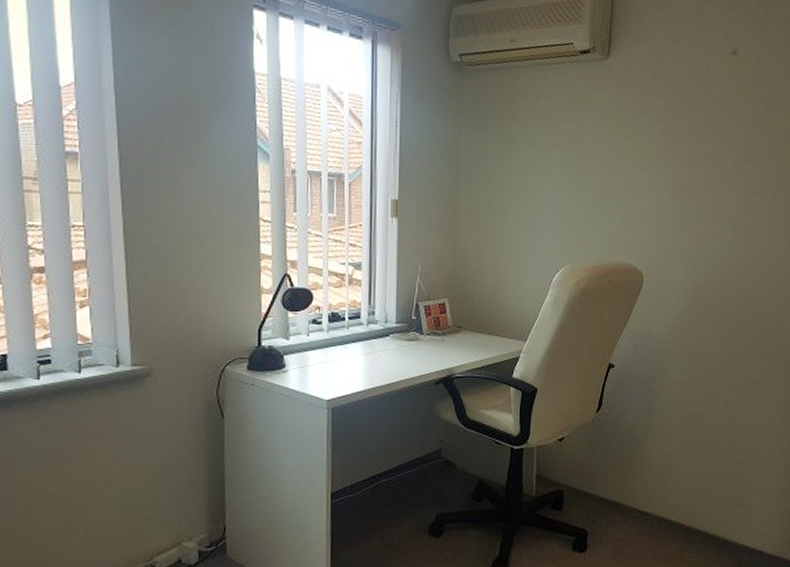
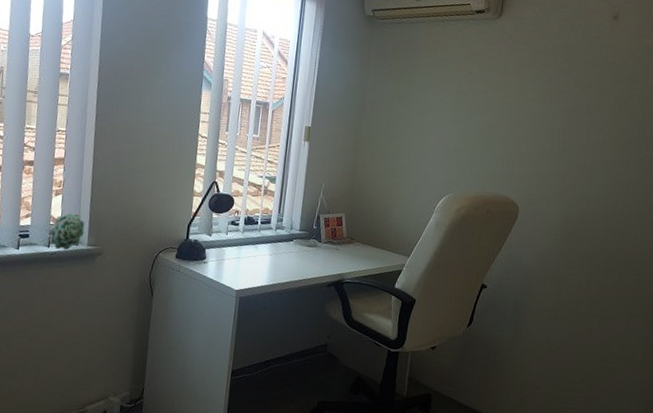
succulent plant: none [78,327,126,374] -> present [49,212,85,250]

